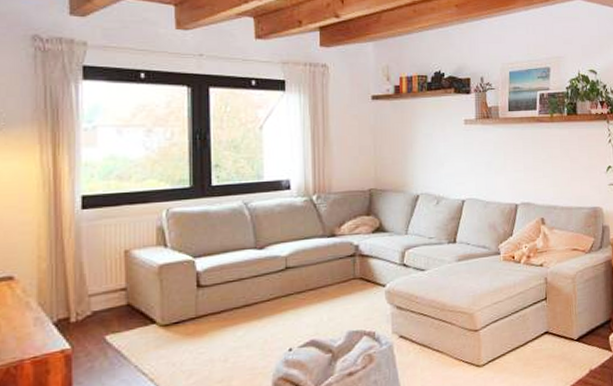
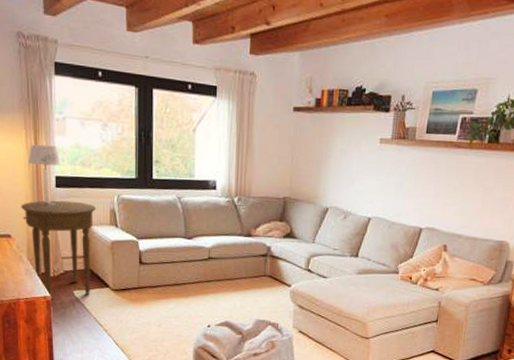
side table: none [30,222,138,347] -> present [21,200,96,295]
table lamp: none [42,159,91,233] -> present [27,144,62,206]

